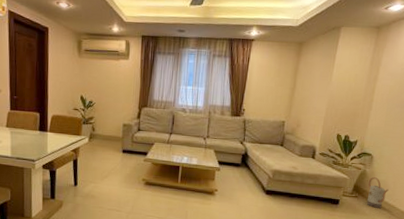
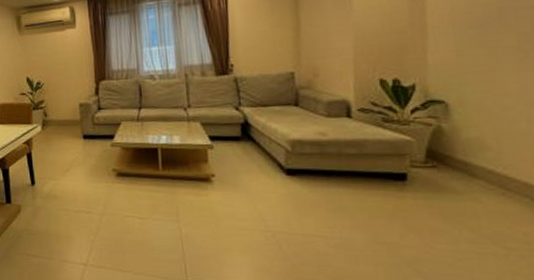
watering can: present [366,177,389,209] -> none [449,134,490,183]

